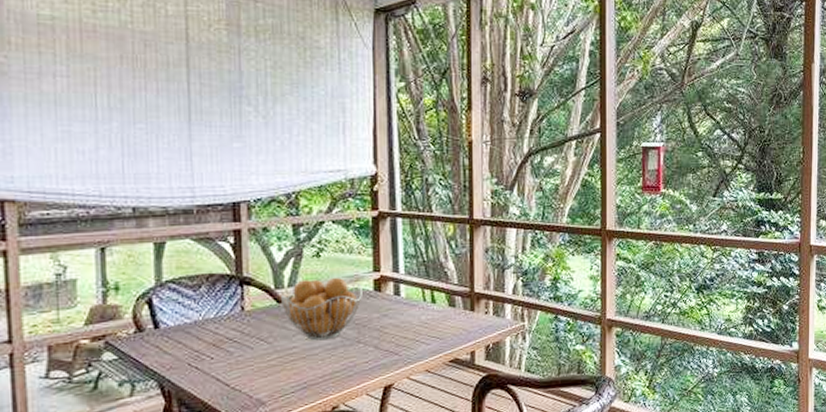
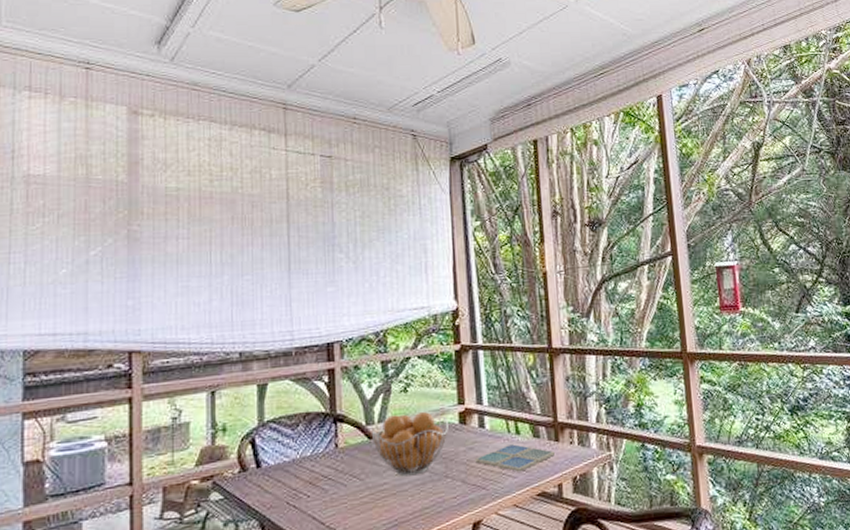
drink coaster: none [389,312,470,339] -> present [475,444,556,472]

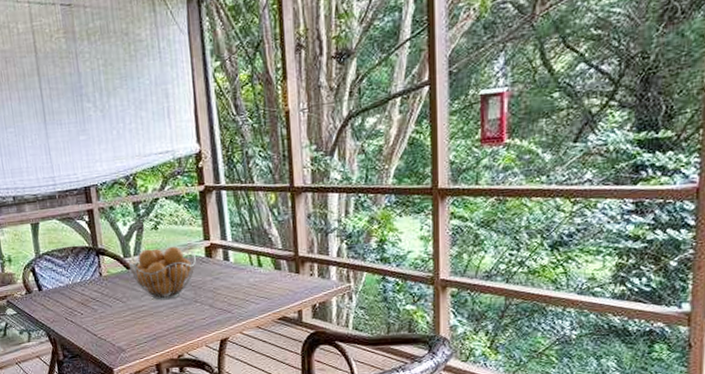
drink coaster: present [475,444,556,472] -> none [221,275,296,299]

